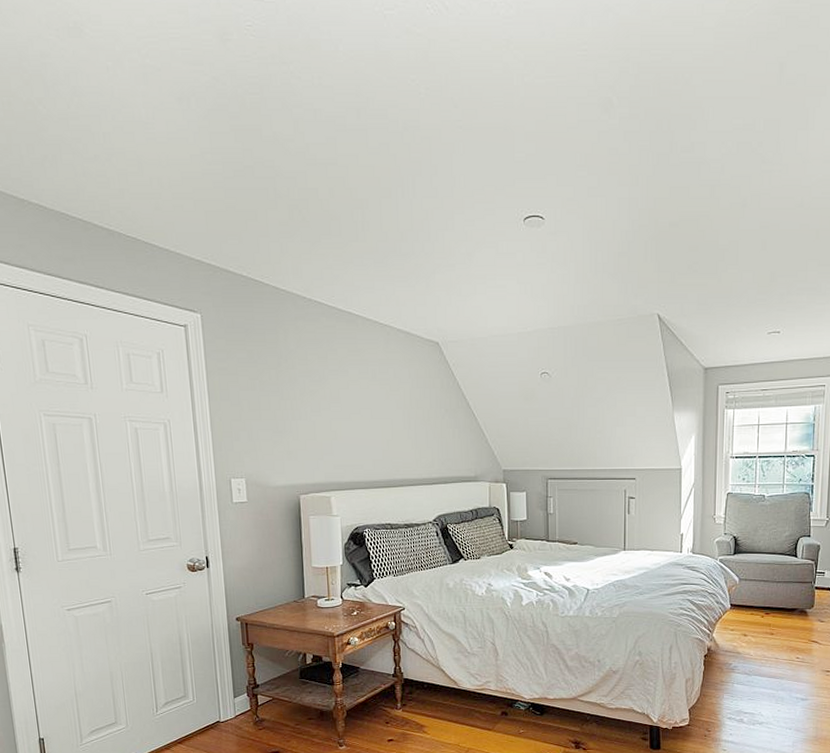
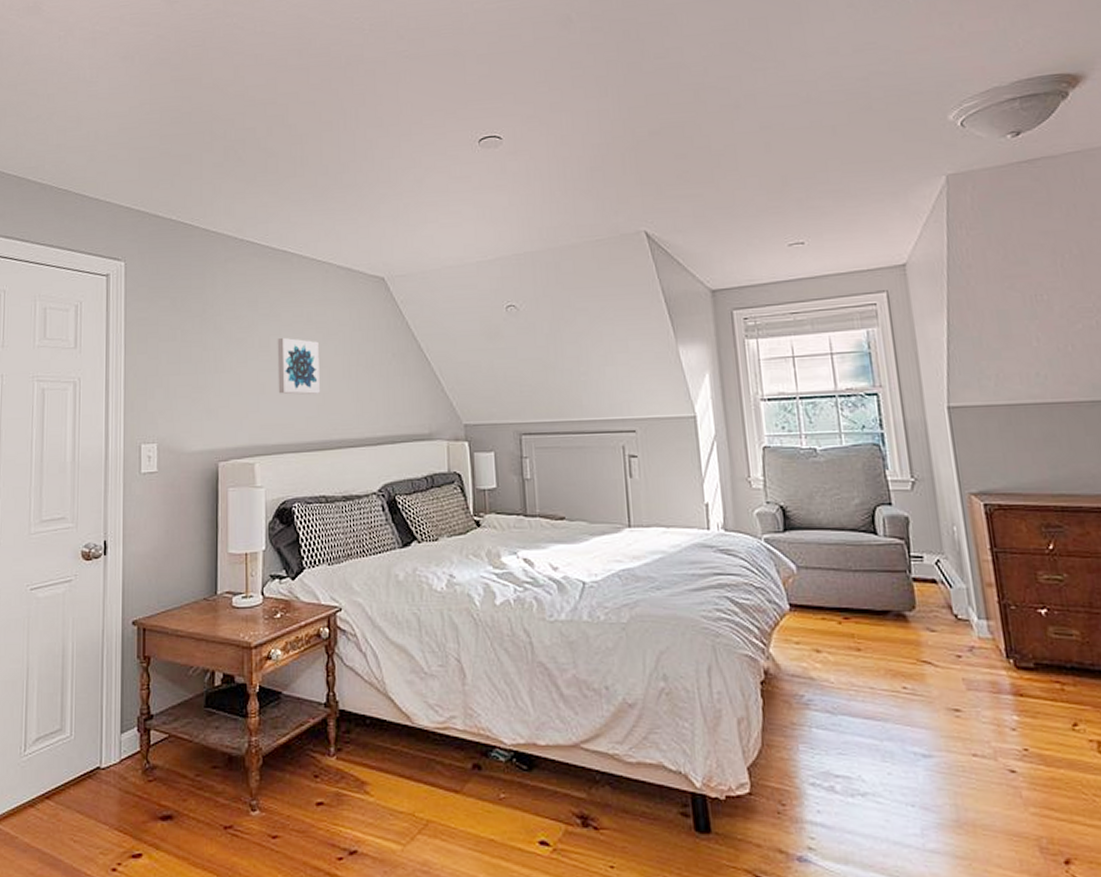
wall art: none [346,391,384,441] -> present [277,337,320,395]

